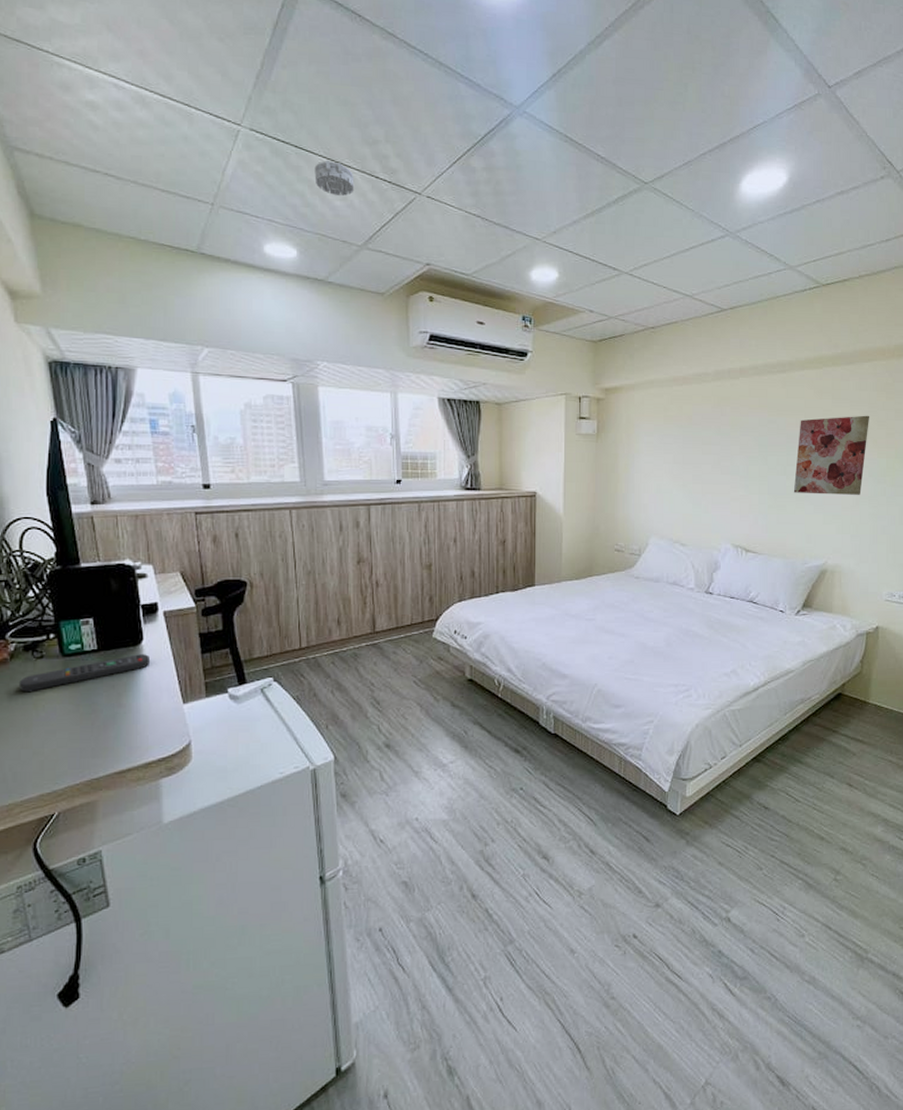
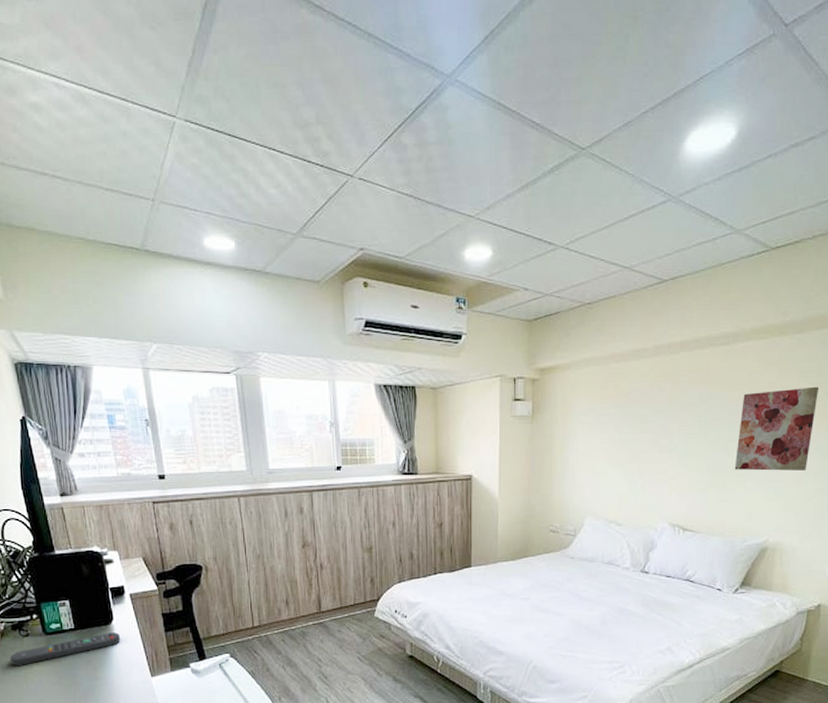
smoke detector: present [314,160,354,197] -> none [248,146,288,184]

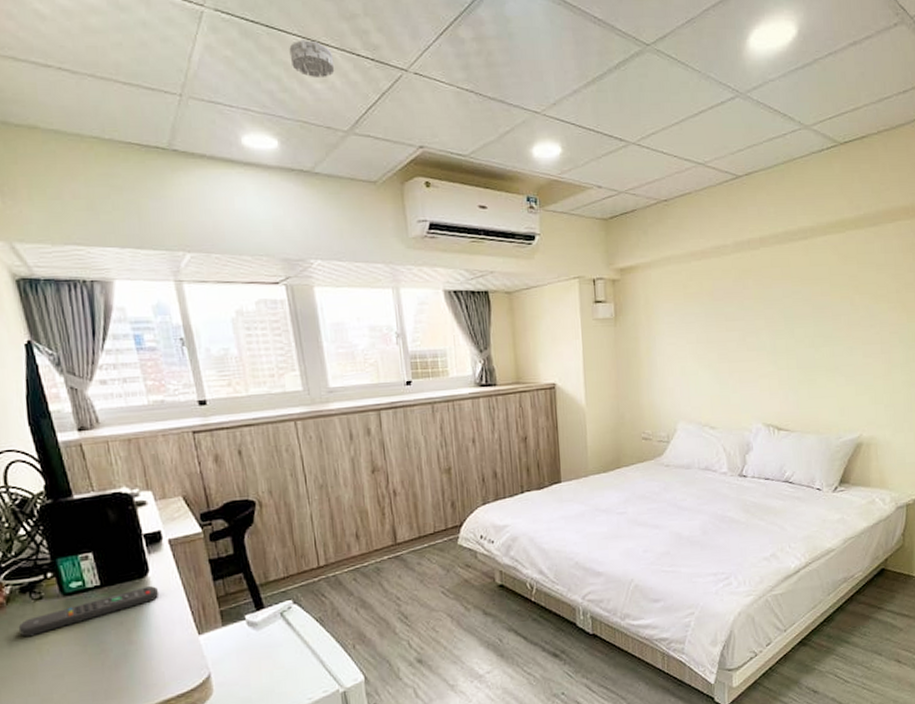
smoke detector: none [248,146,288,184] -> present [289,39,335,79]
wall art: present [734,386,820,471] -> none [823,278,898,365]

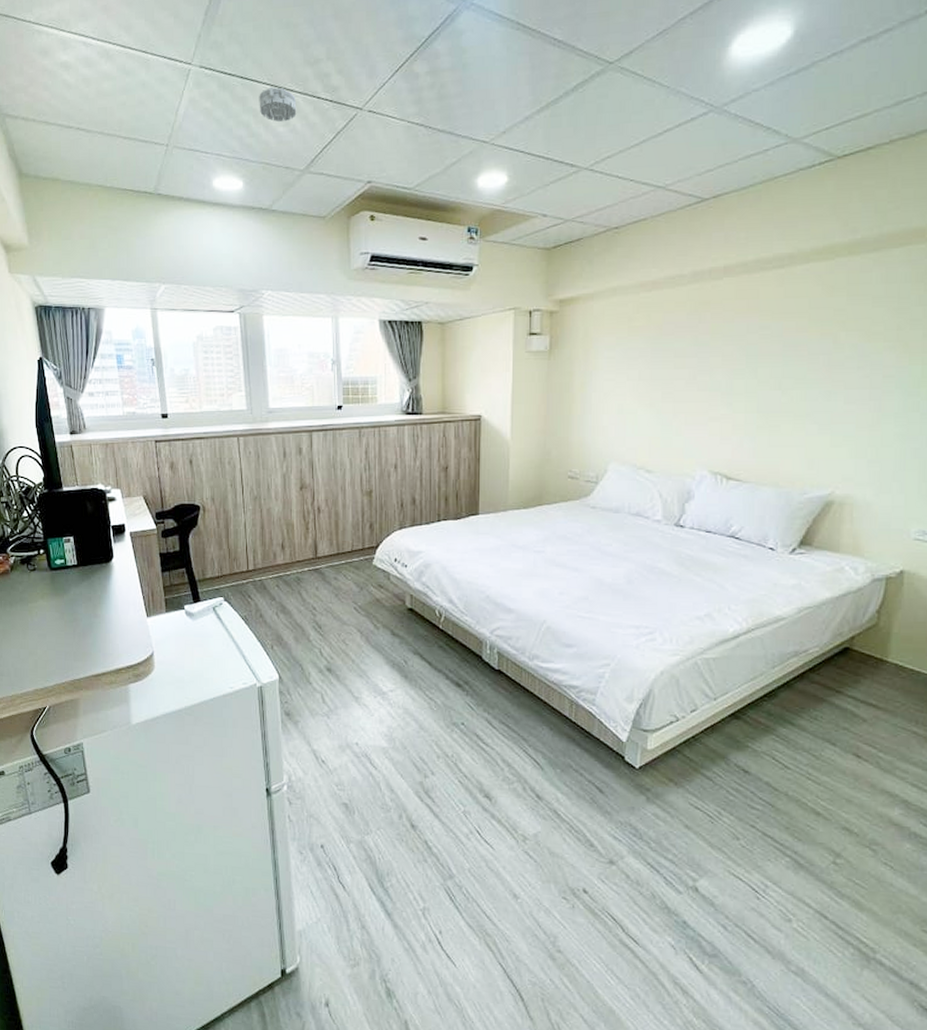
remote control: present [18,586,160,637] -> none [17,570,120,600]

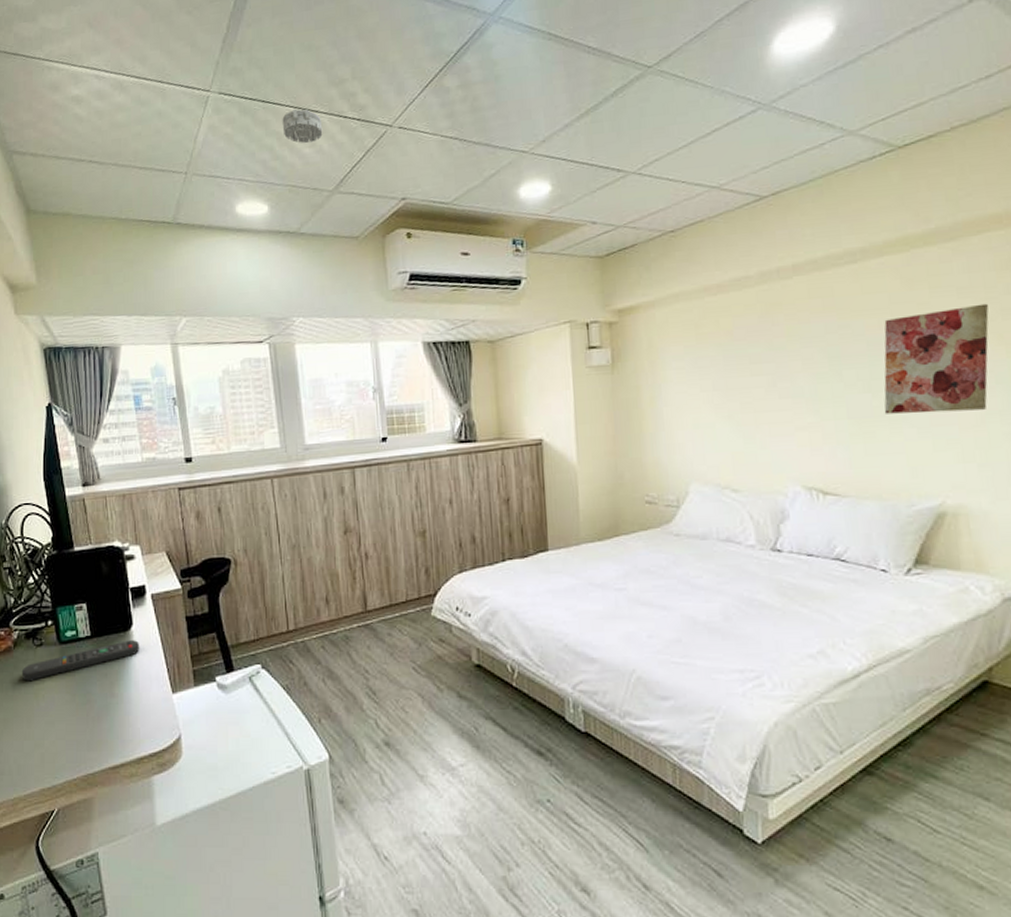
remote control: none [17,570,120,600] -> present [21,640,140,682]
wall art: none [790,313,900,412] -> present [884,303,989,414]

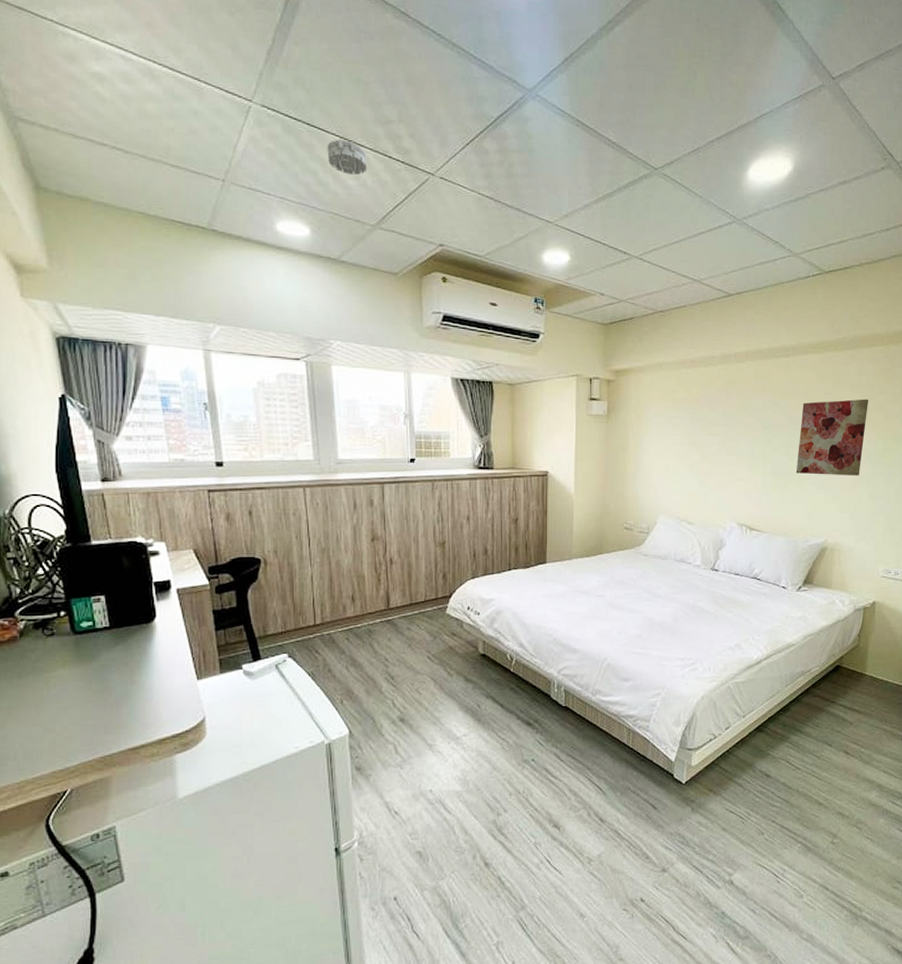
remote control: present [21,640,140,682] -> none [29,631,164,670]

